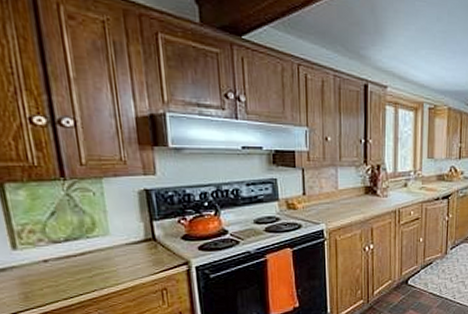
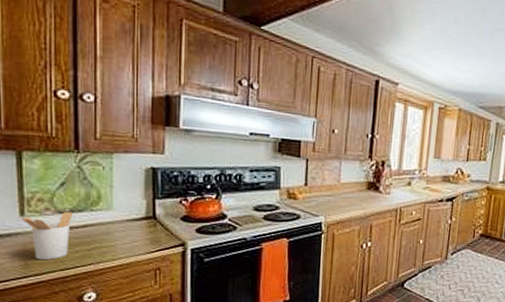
utensil holder: none [13,240,70,292] -> present [20,211,72,261]

